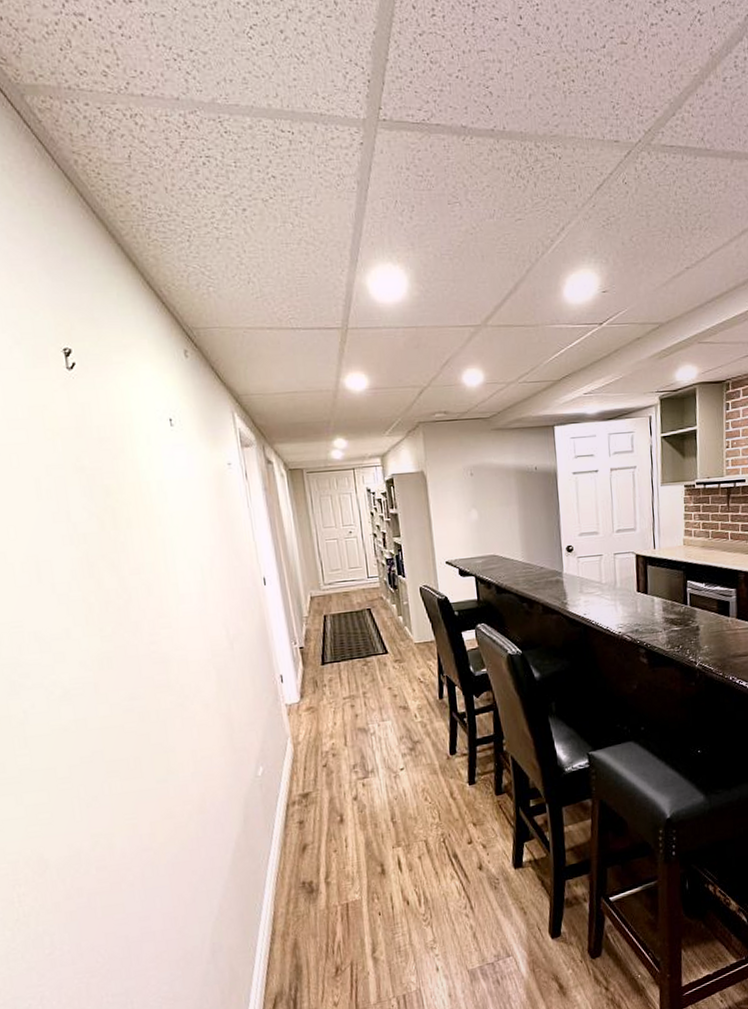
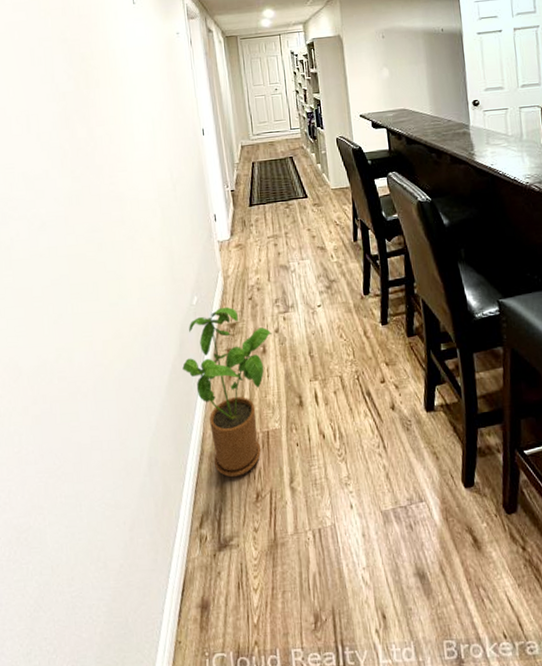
house plant: none [248,775,350,955] -> present [182,306,272,478]

